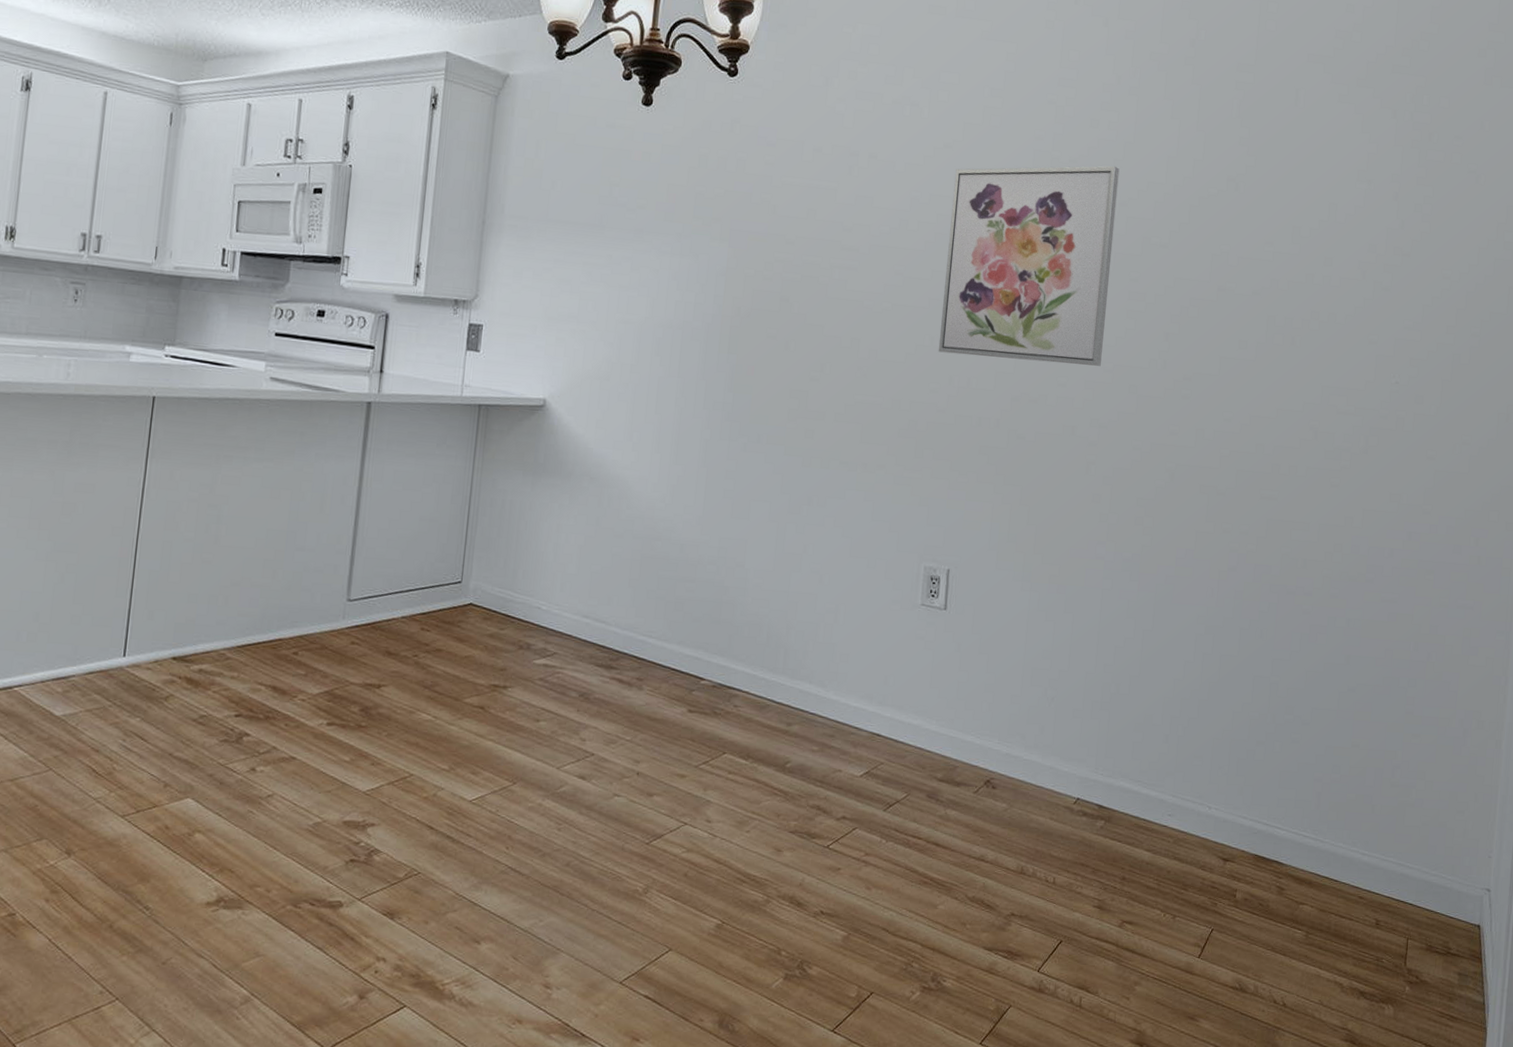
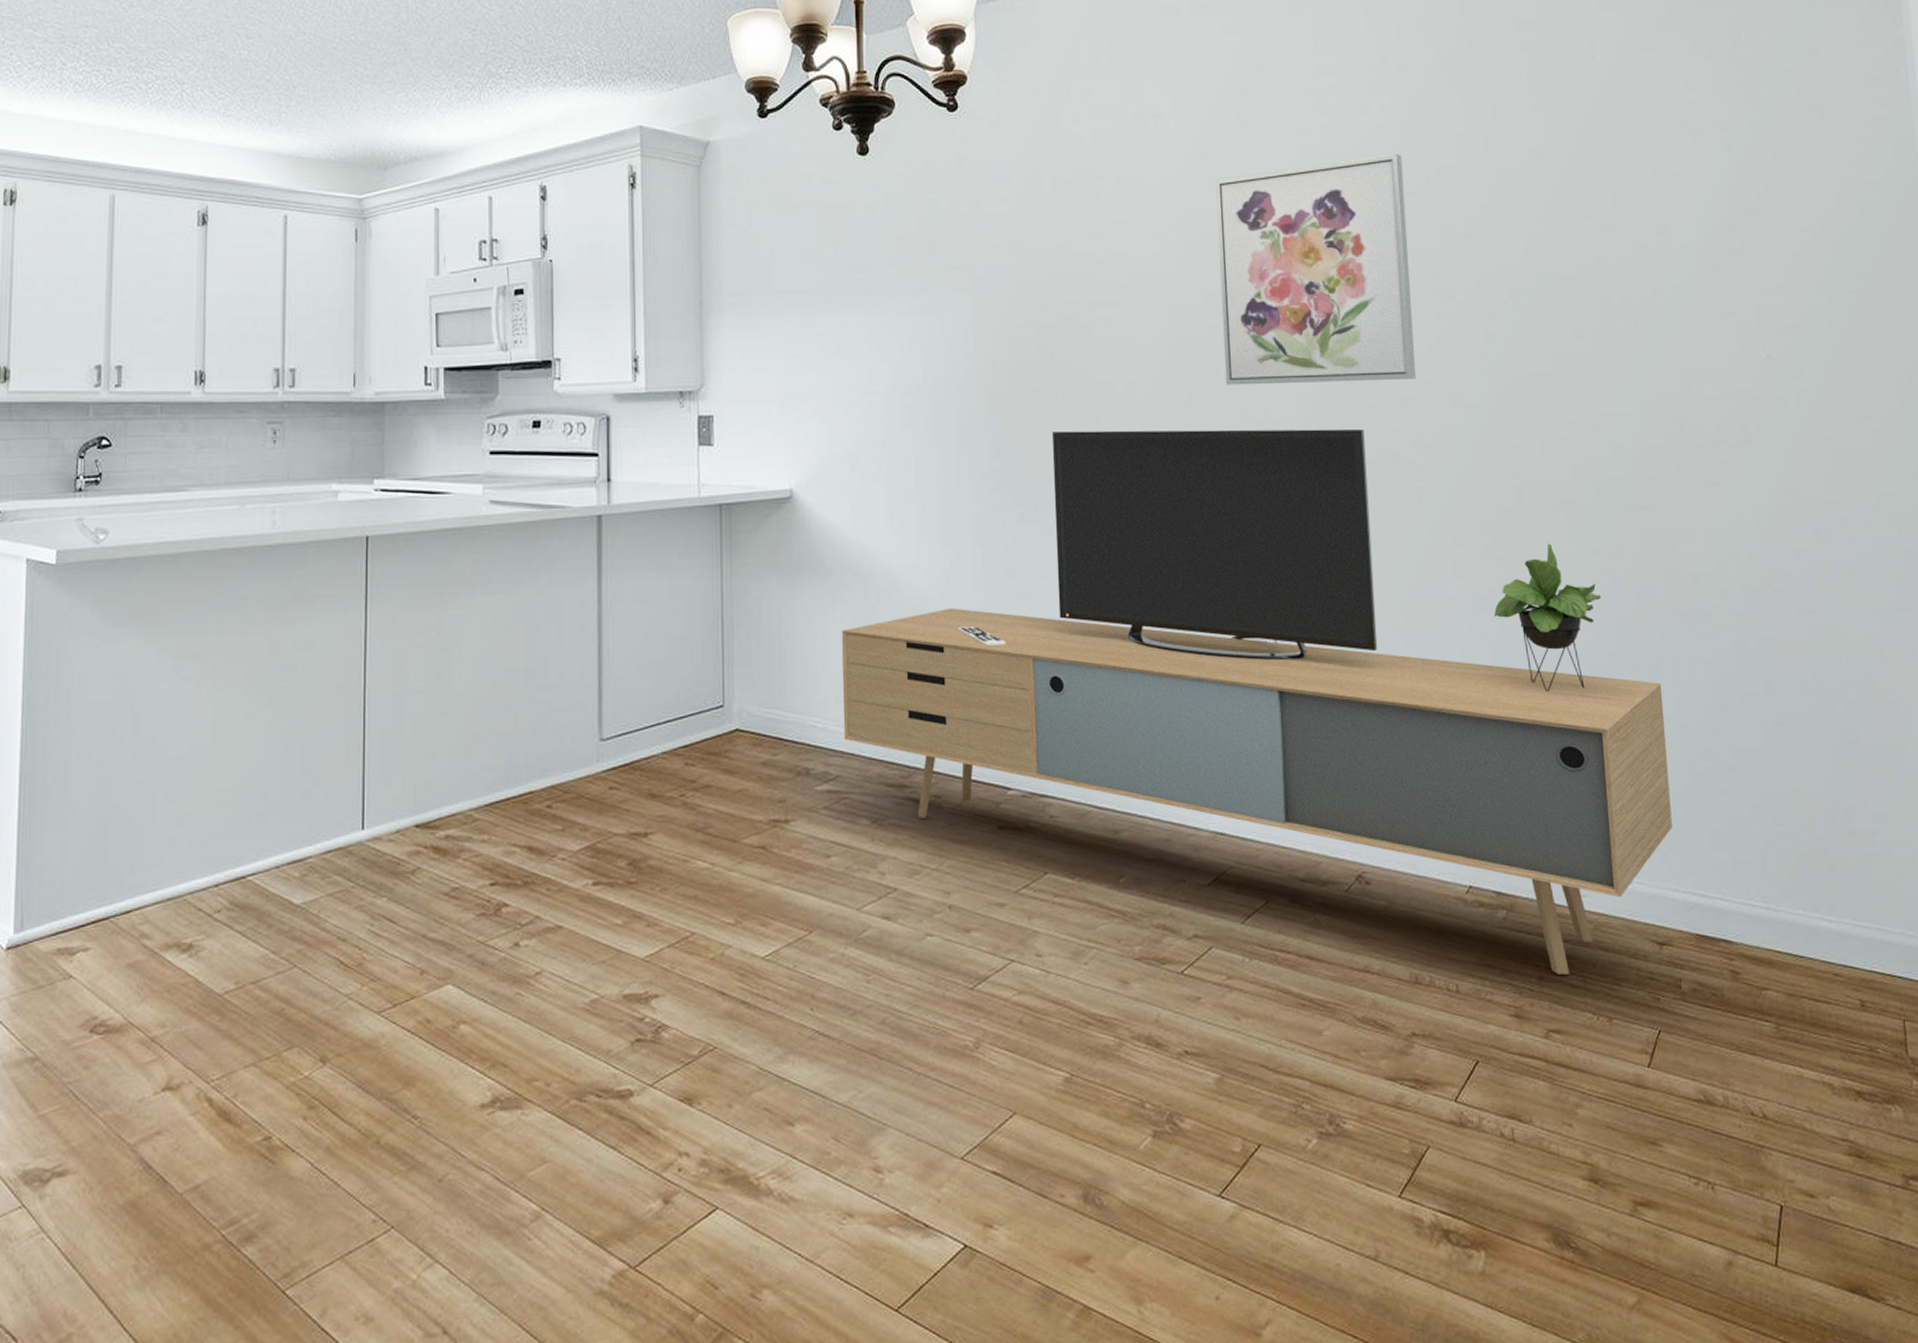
media console: none [564,375,1262,877] -> present [841,428,1673,975]

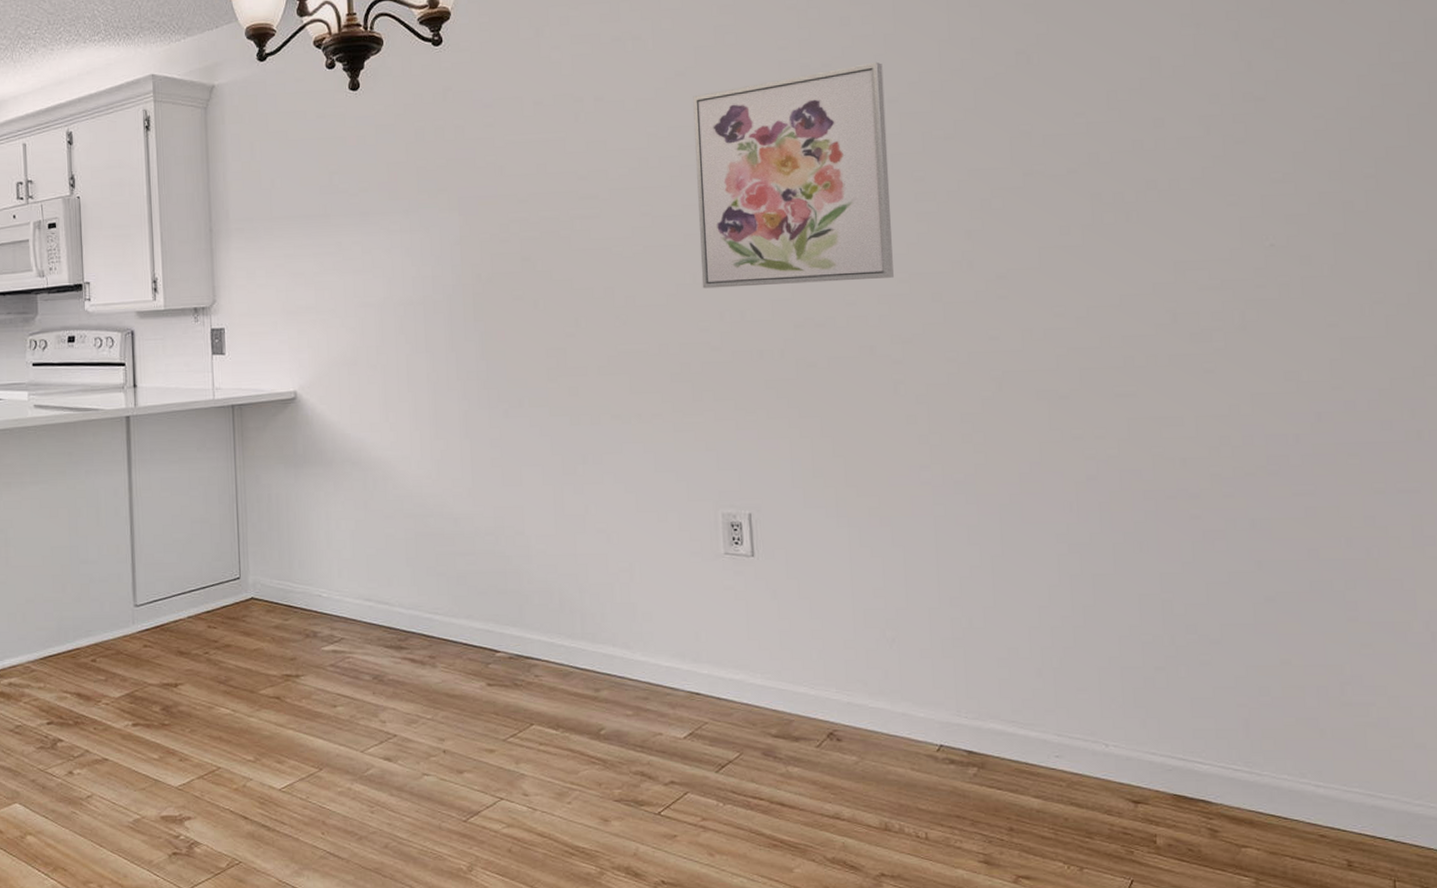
media console: present [841,428,1673,975] -> none [342,326,1152,827]

